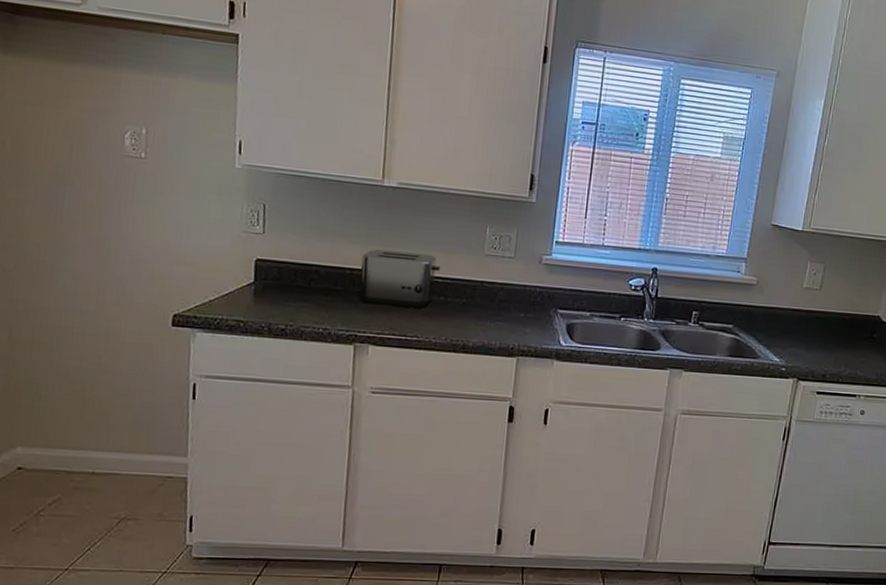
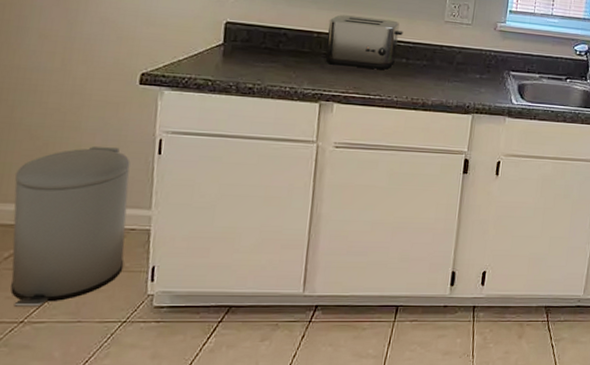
pedal bin: none [55,391,166,556] -> present [10,147,131,308]

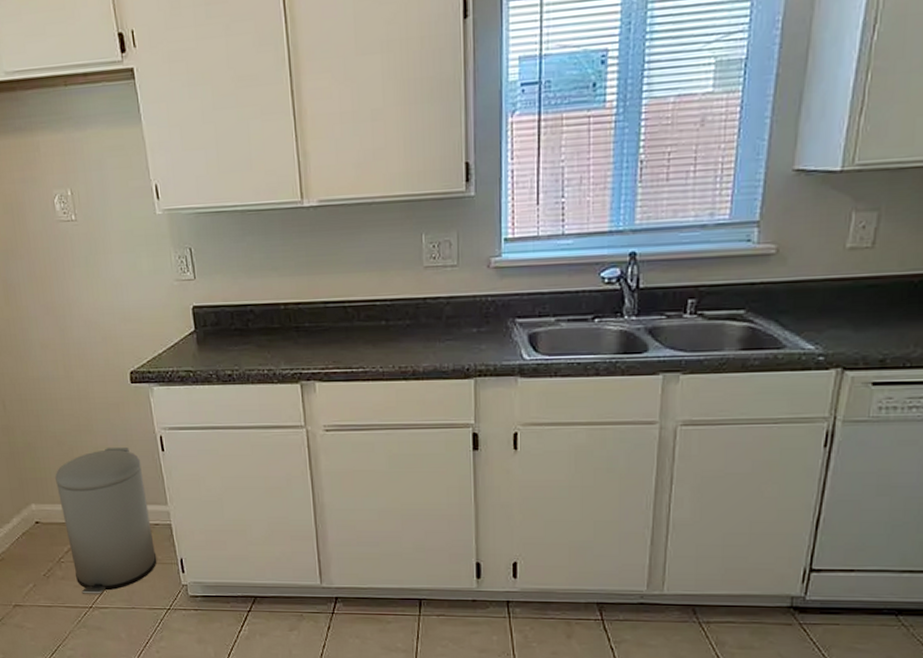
toaster: present [325,14,404,70] -> none [293,276,377,339]

